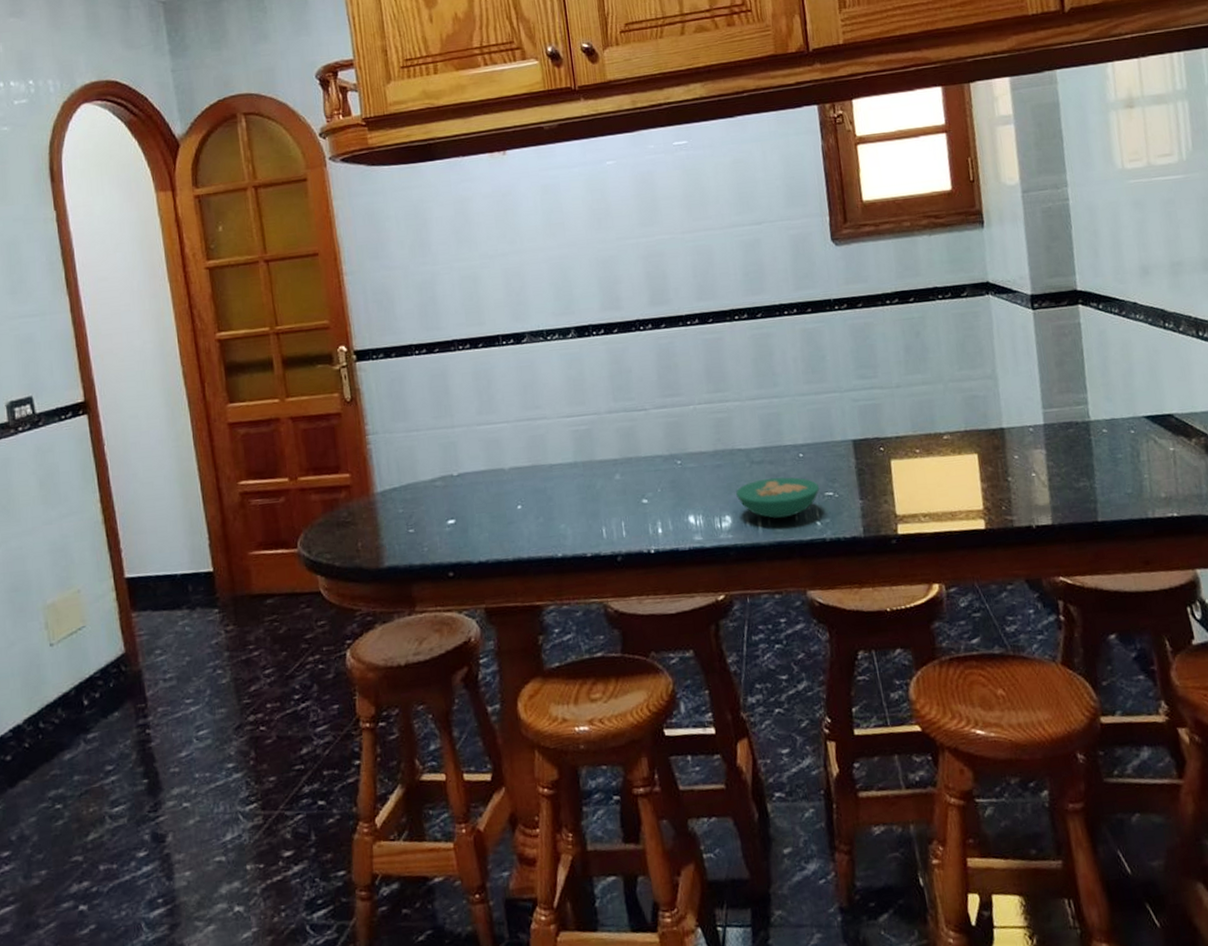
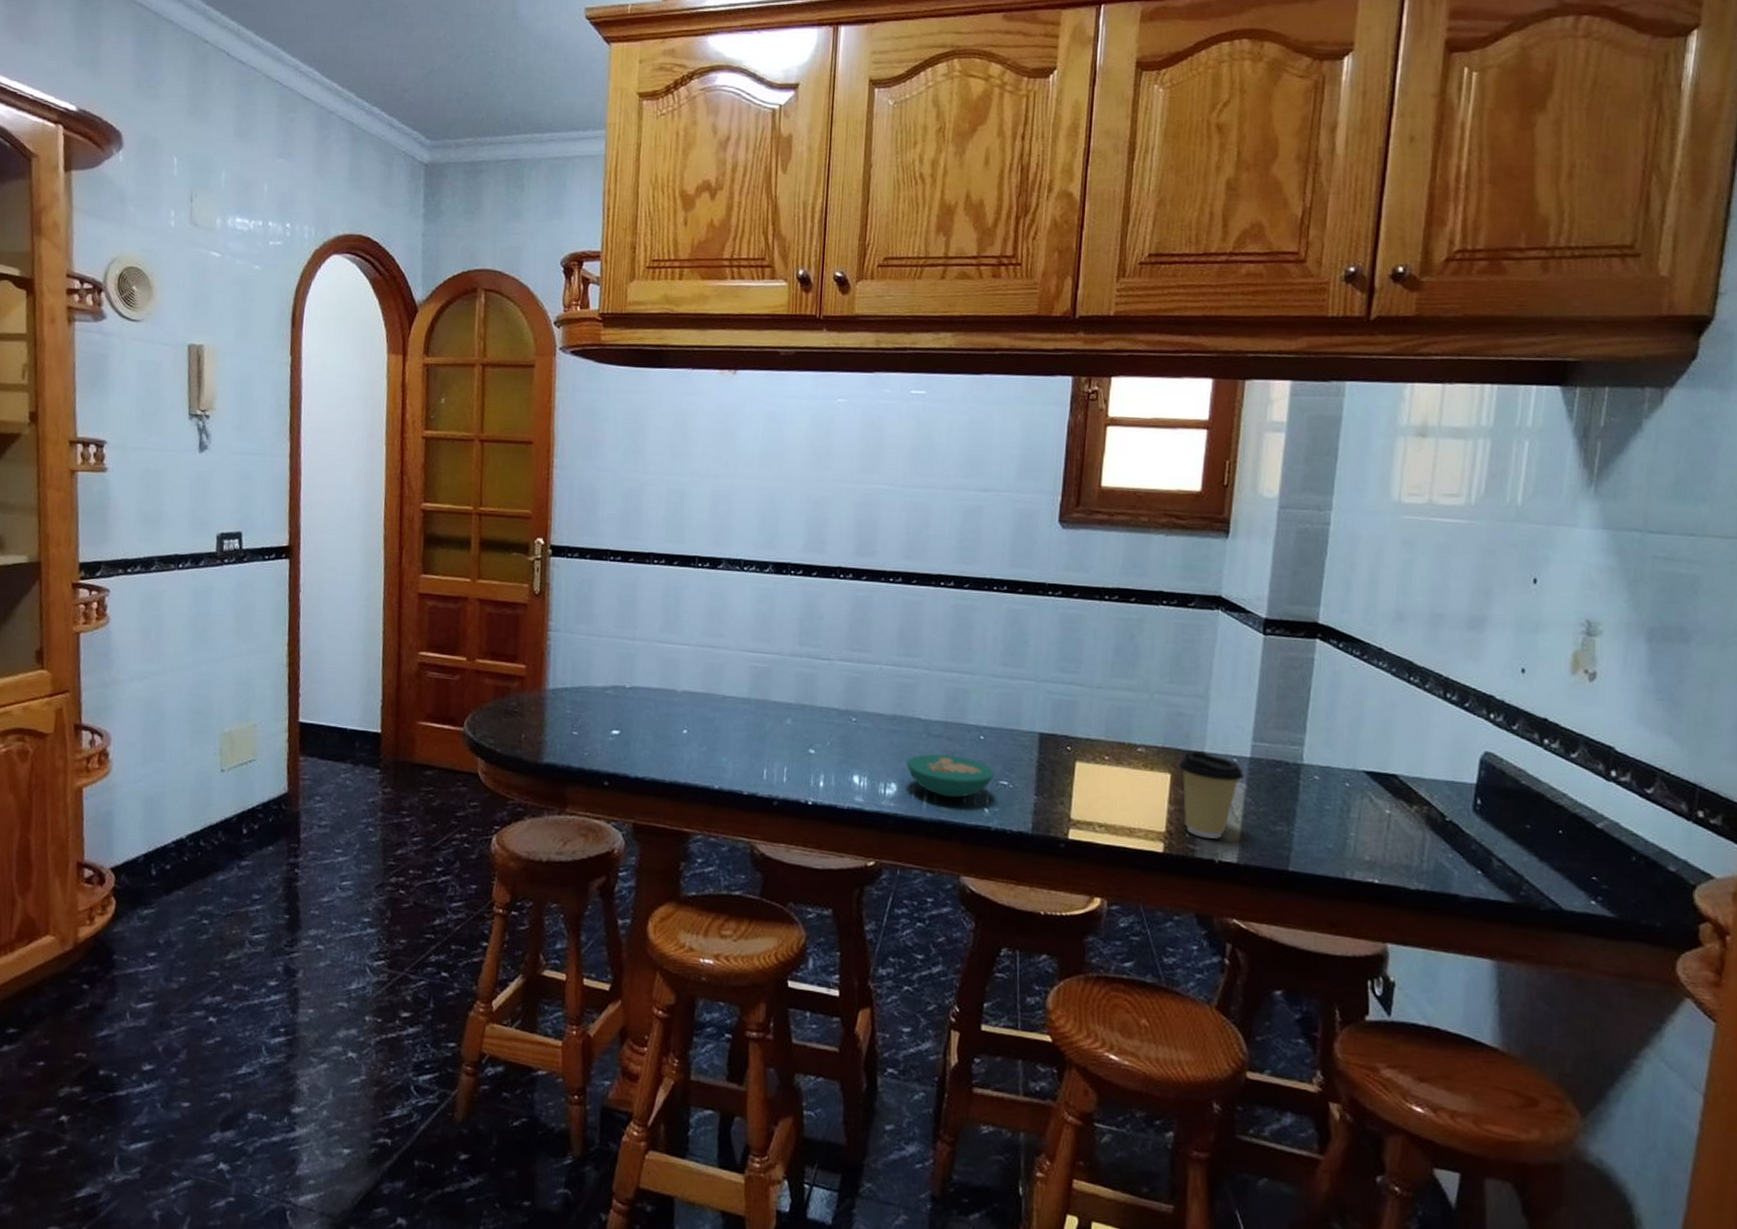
coffee cup: none [982,427,1042,508] -> present [1178,750,1244,839]

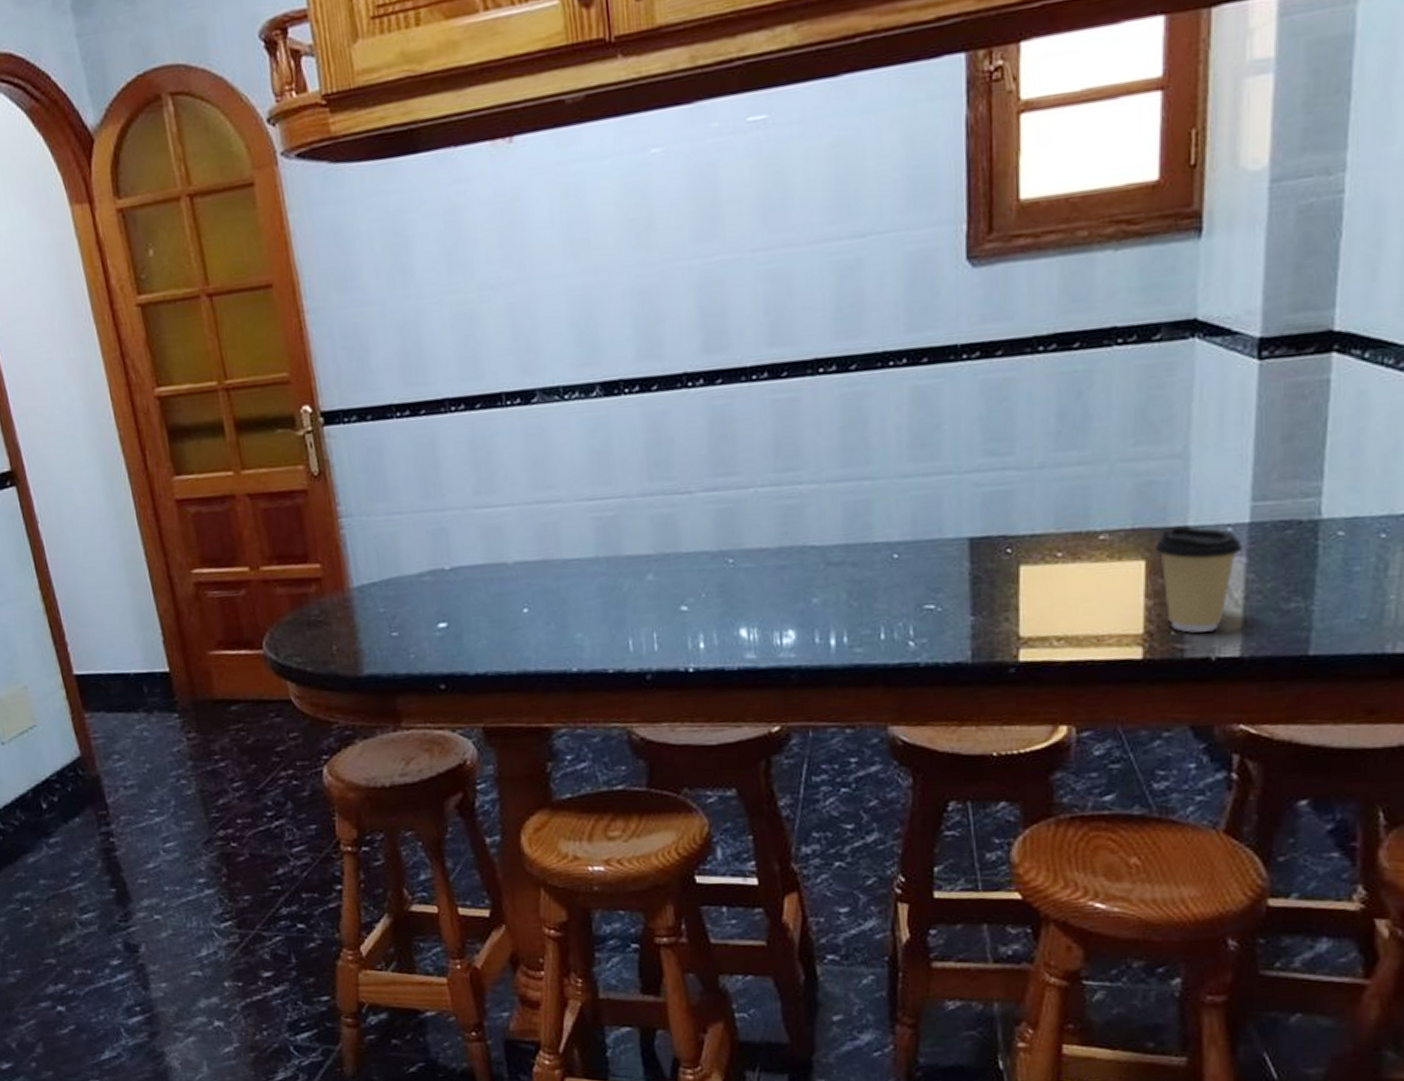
bowl: present [907,753,995,798] -> none [804,583,918,636]

